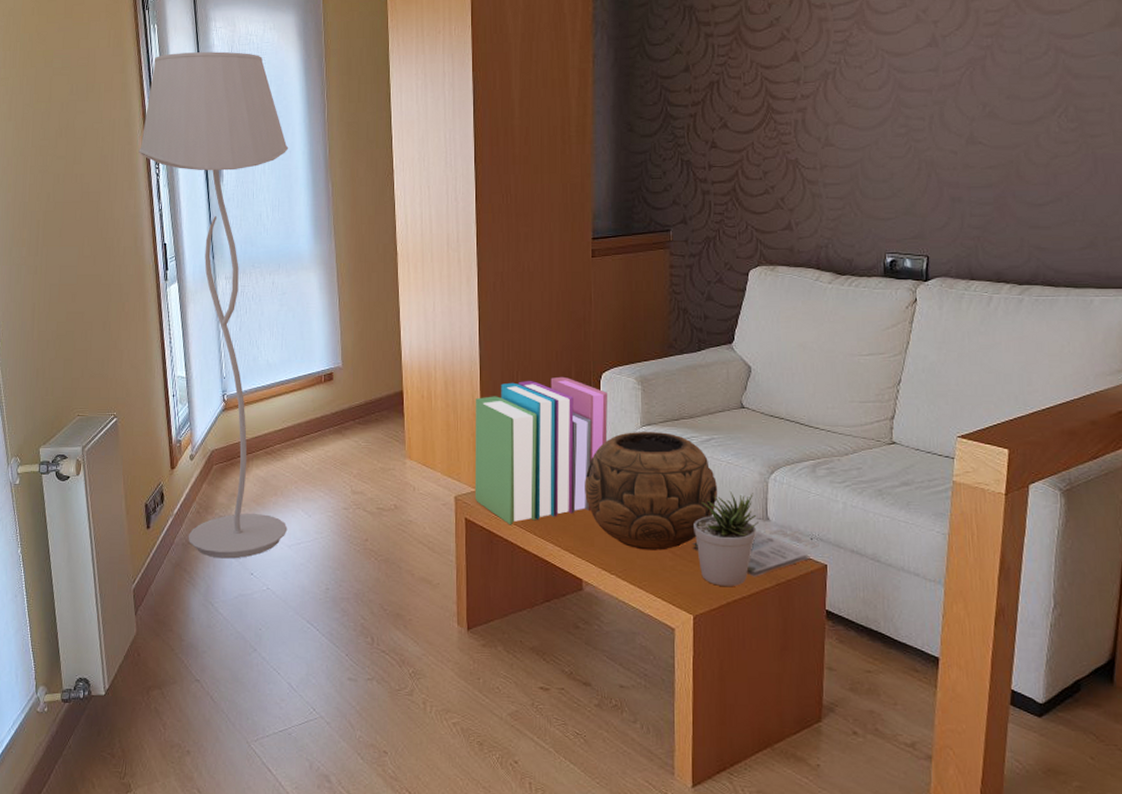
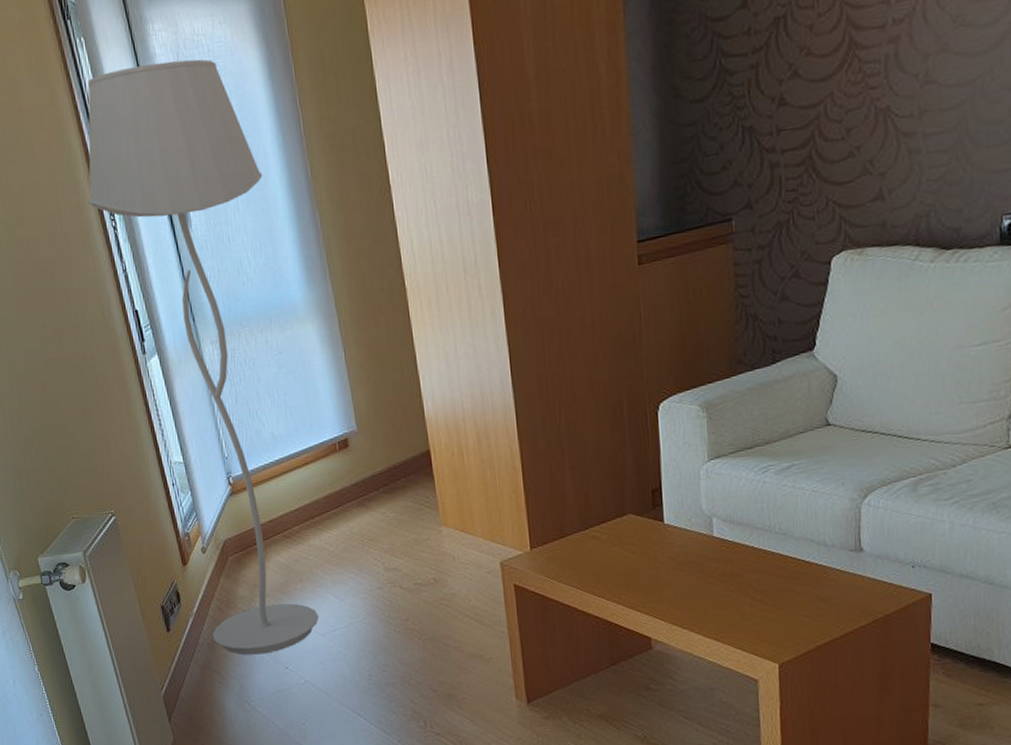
books: present [474,376,608,525] -> none [514,412,670,587]
decorative bowl: present [585,431,718,551] -> none [646,464,803,599]
magazine: present [693,528,820,577] -> none [775,558,923,616]
potted plant: present [694,491,758,587] -> none [775,522,850,630]

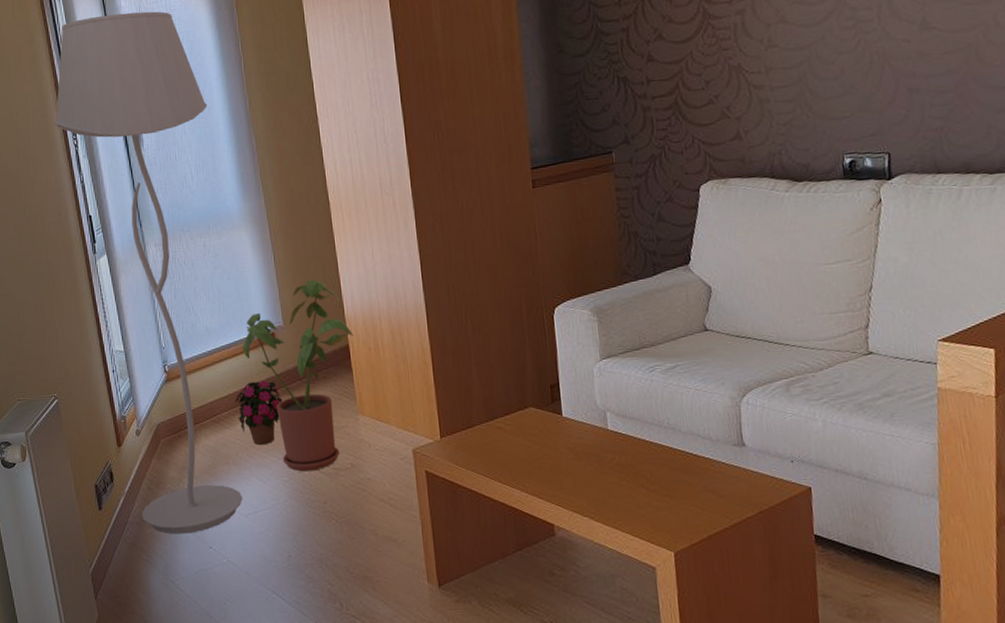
potted flower: none [306,491,359,560] -> present [234,380,283,445]
house plant: none [313,378,436,588] -> present [242,280,354,472]

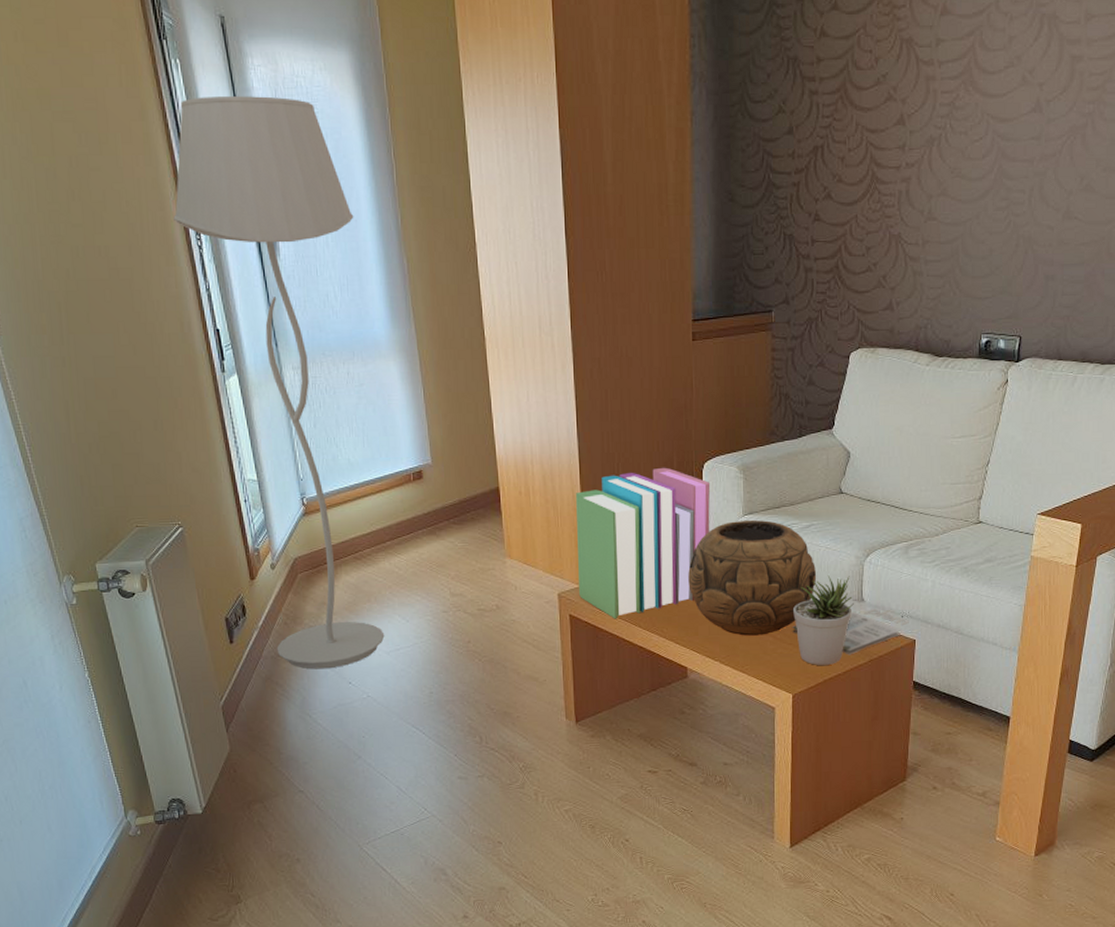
potted flower: present [234,380,283,445] -> none [377,518,429,583]
house plant: present [242,280,354,472] -> none [388,418,505,611]
books: none [425,315,567,475] -> present [576,467,710,619]
decorative bowl: none [546,363,689,488] -> present [688,519,817,636]
potted plant: none [665,418,734,520] -> present [793,575,854,666]
magazine: none [666,453,801,507] -> present [792,608,909,655]

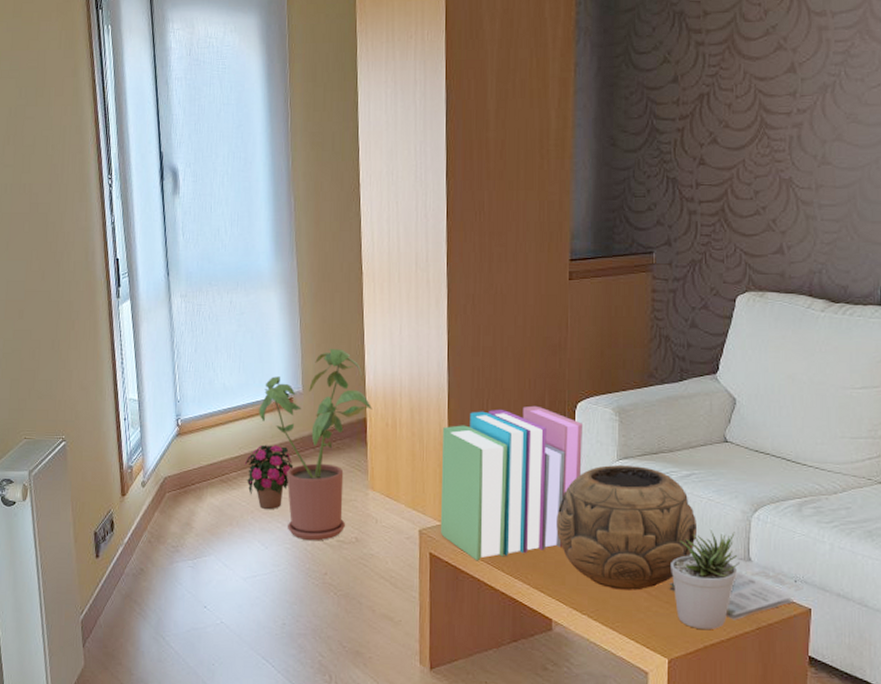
floor lamp: present [173,96,385,670] -> none [90,55,249,591]
potted flower: none [377,518,429,583] -> present [244,443,294,509]
house plant: none [388,418,505,611] -> present [259,348,373,541]

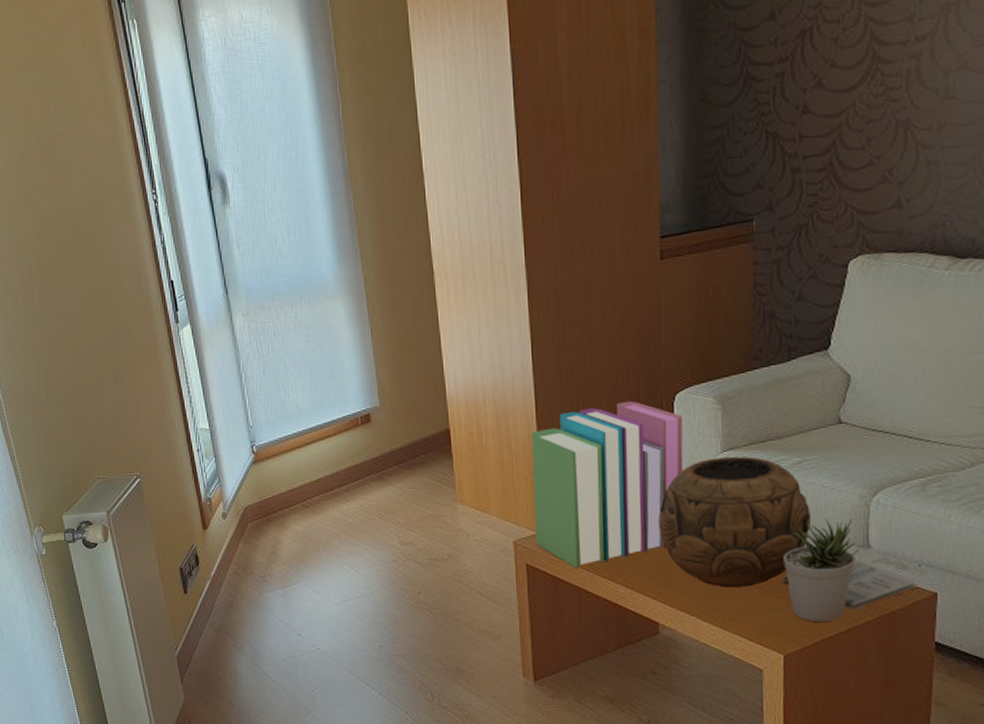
potted flower: present [244,443,294,509] -> none [325,464,377,531]
house plant: present [259,348,373,541] -> none [335,357,456,561]

